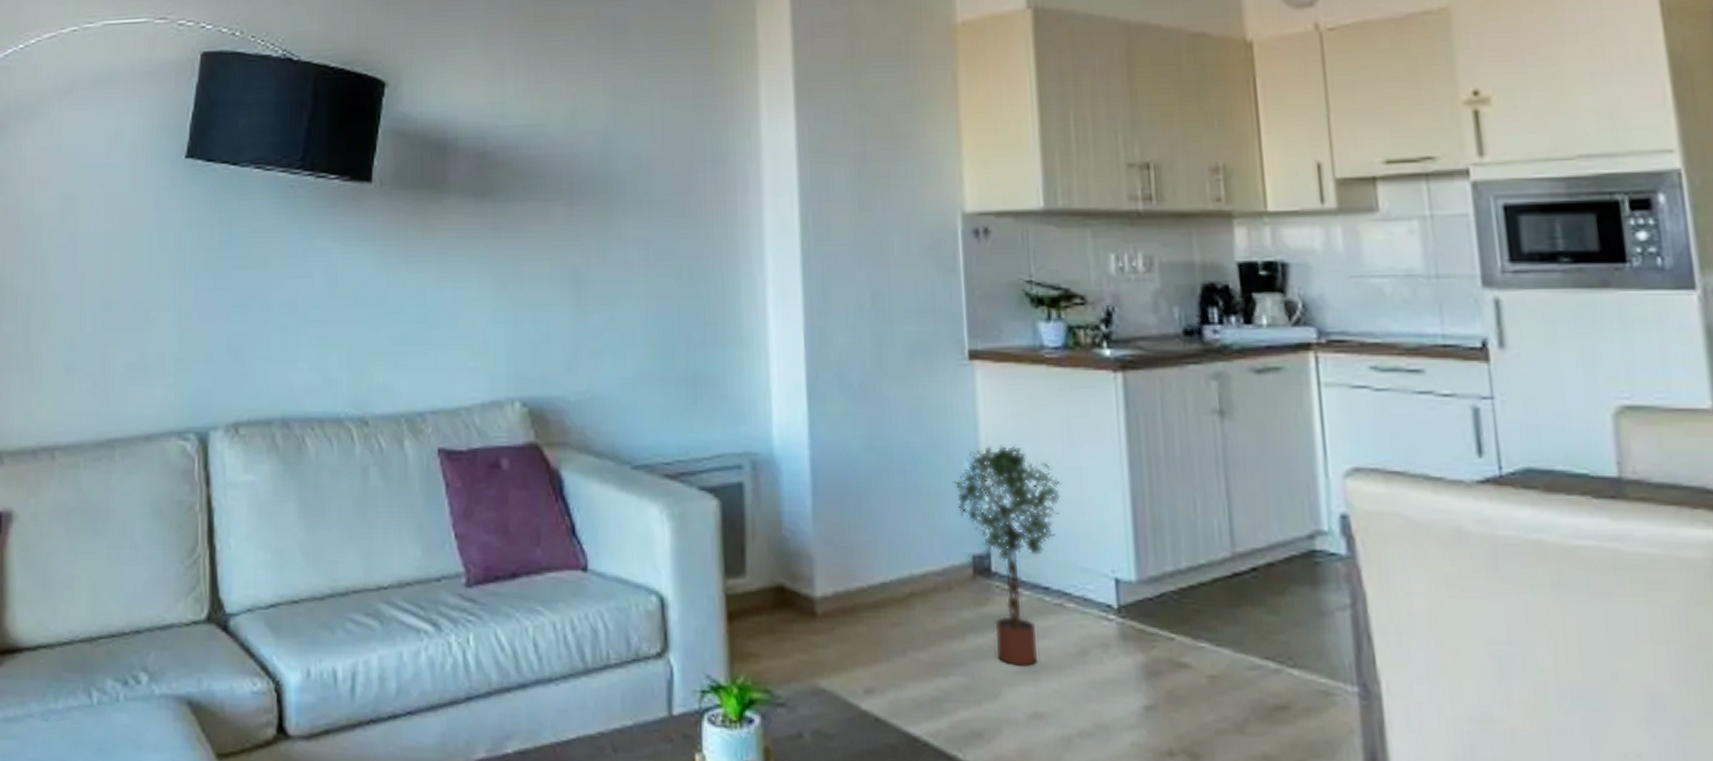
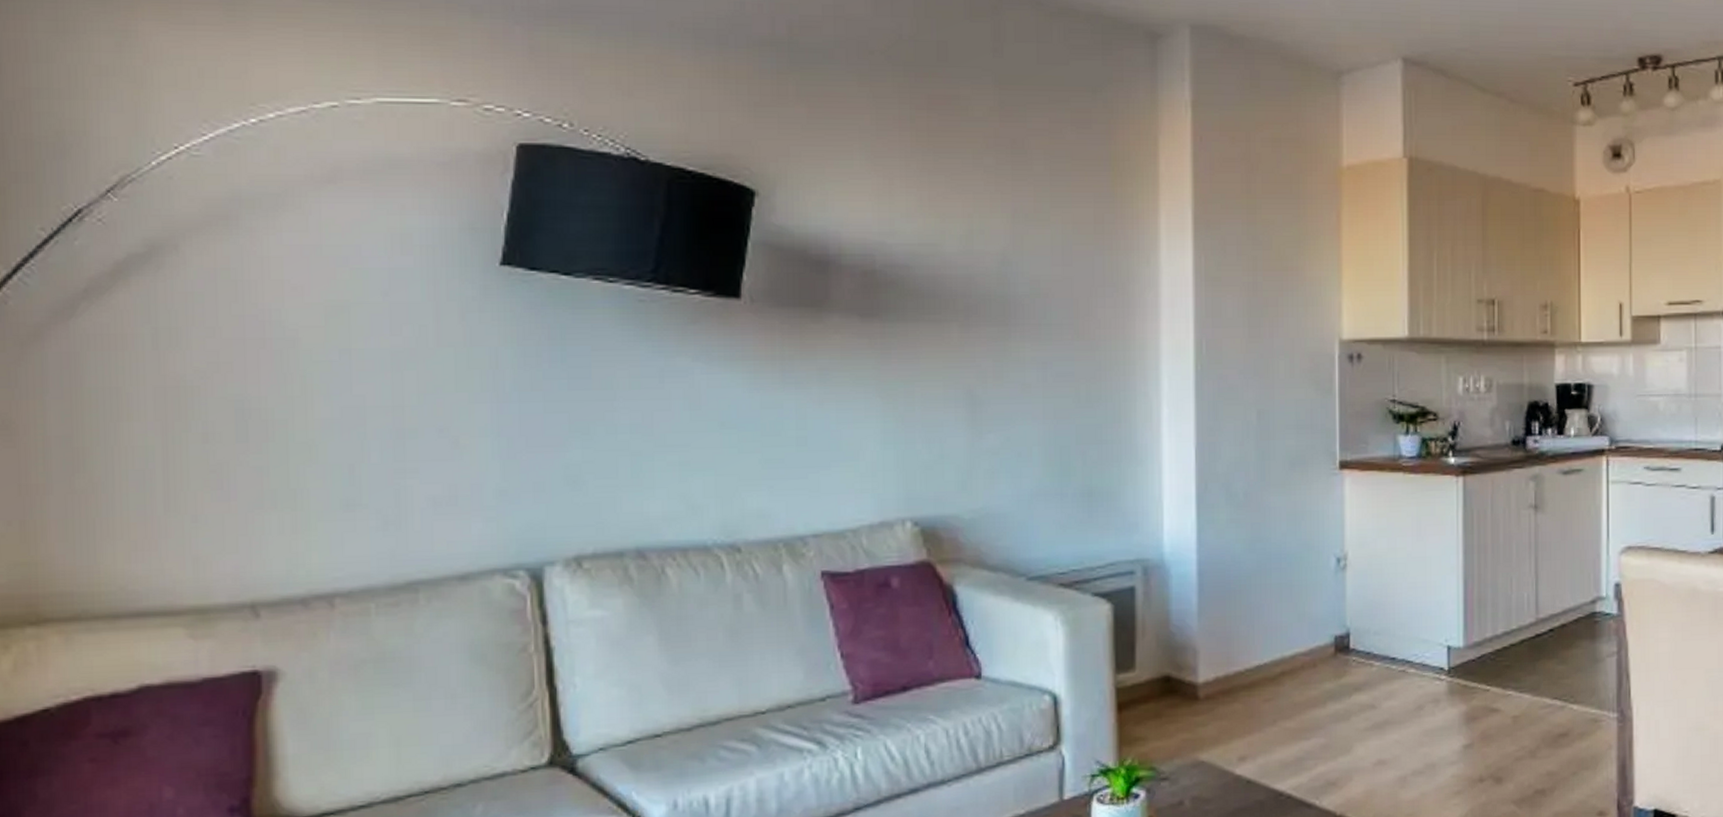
potted tree: present [953,445,1062,667] -> none [1321,541,1411,725]

